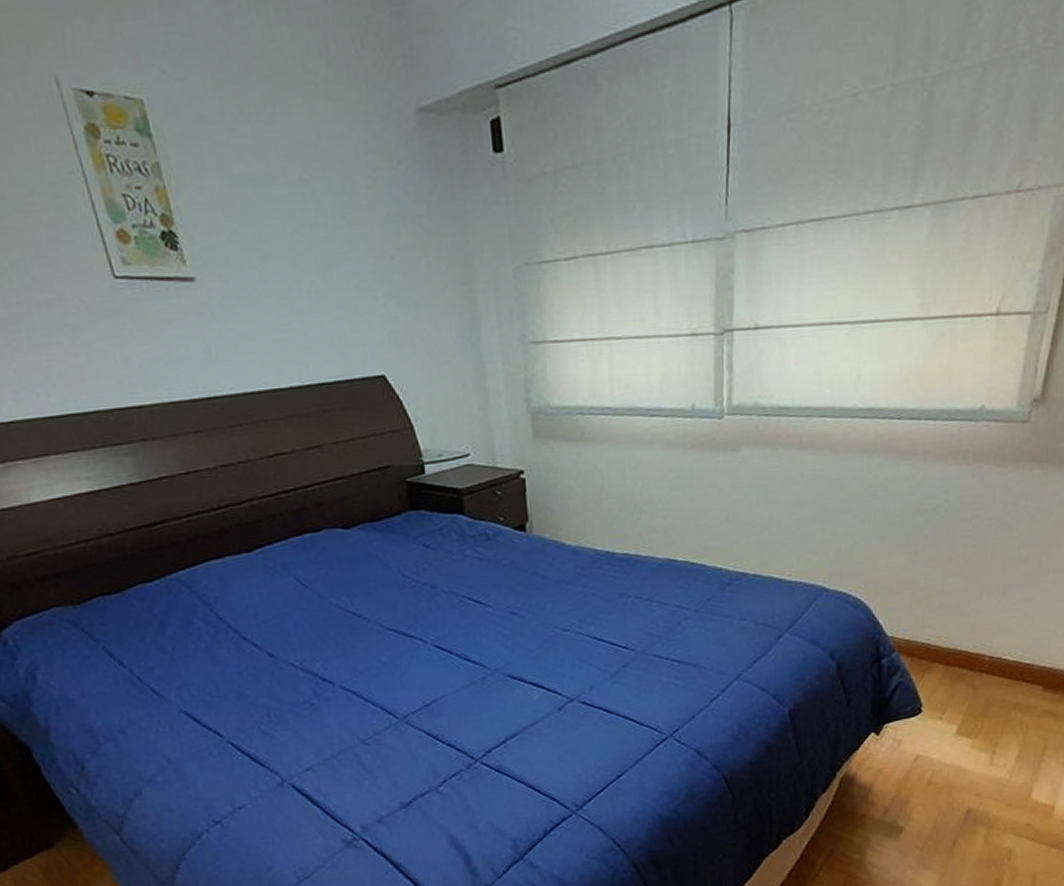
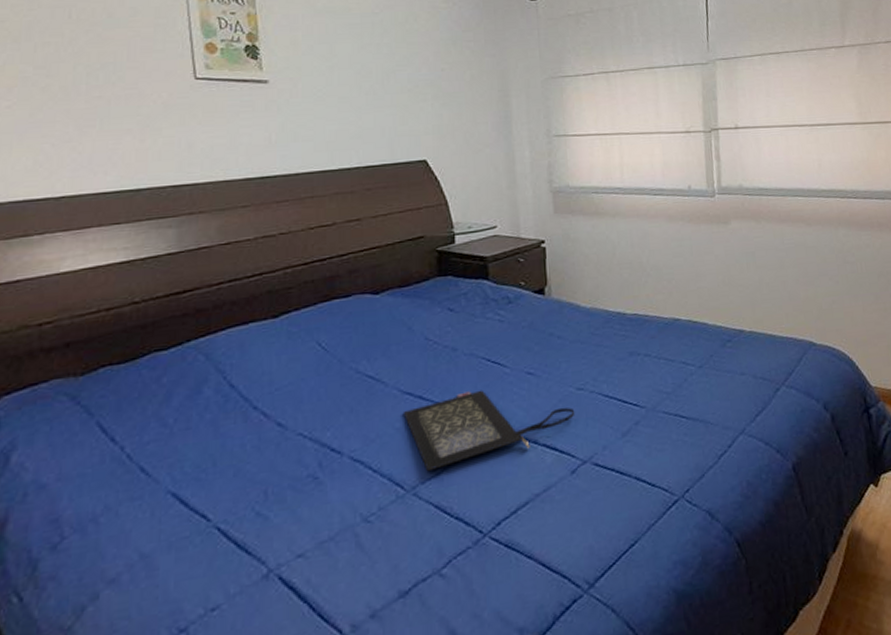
clutch bag: none [387,628,562,703] -> present [402,390,575,472]

